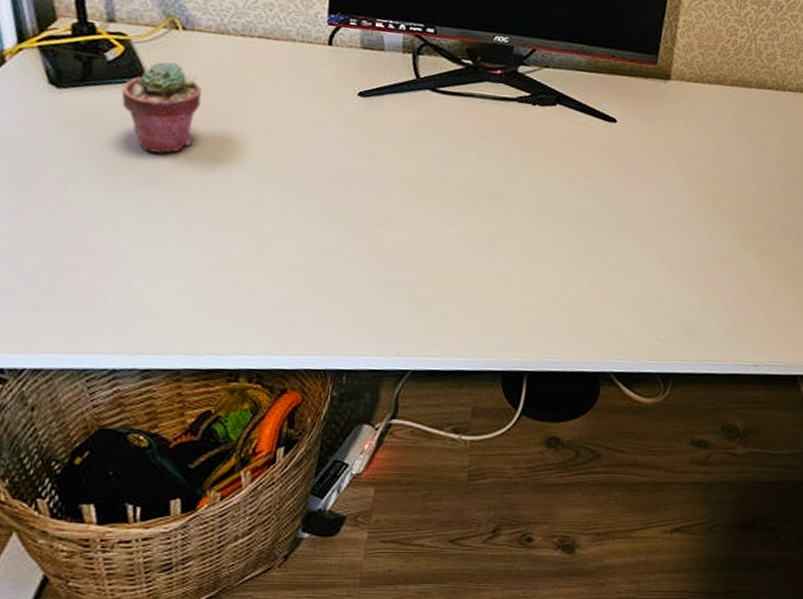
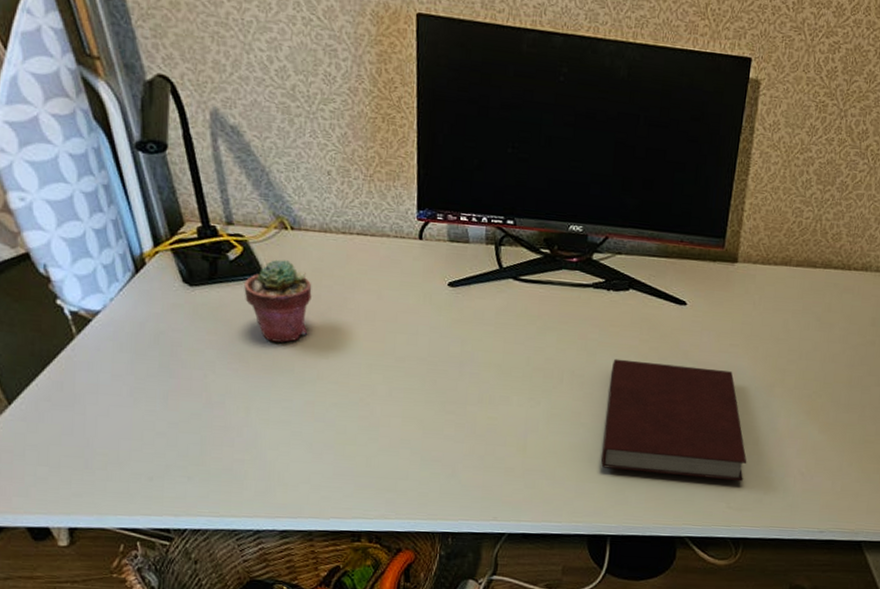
notebook: none [520,177,678,311] -> present [601,358,747,482]

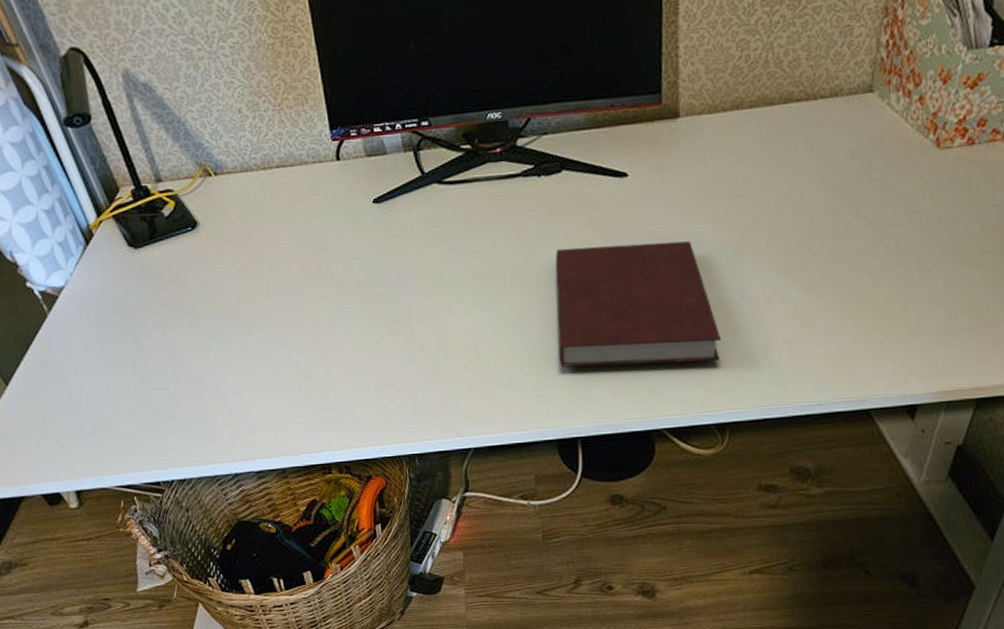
potted succulent: present [244,259,312,343] -> none [182,207,248,290]

